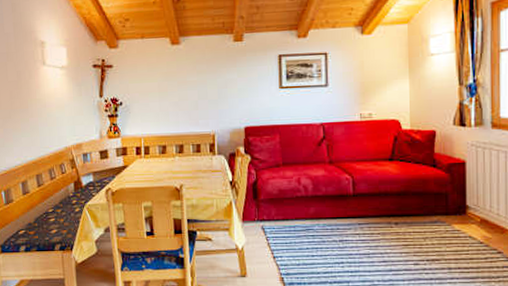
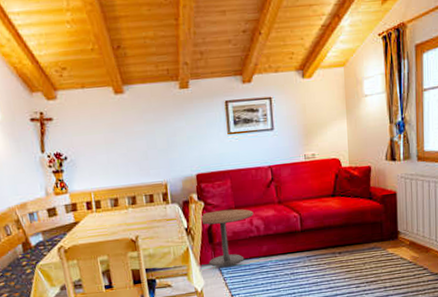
side table: none [247,165,302,226] -> present [201,209,254,267]

